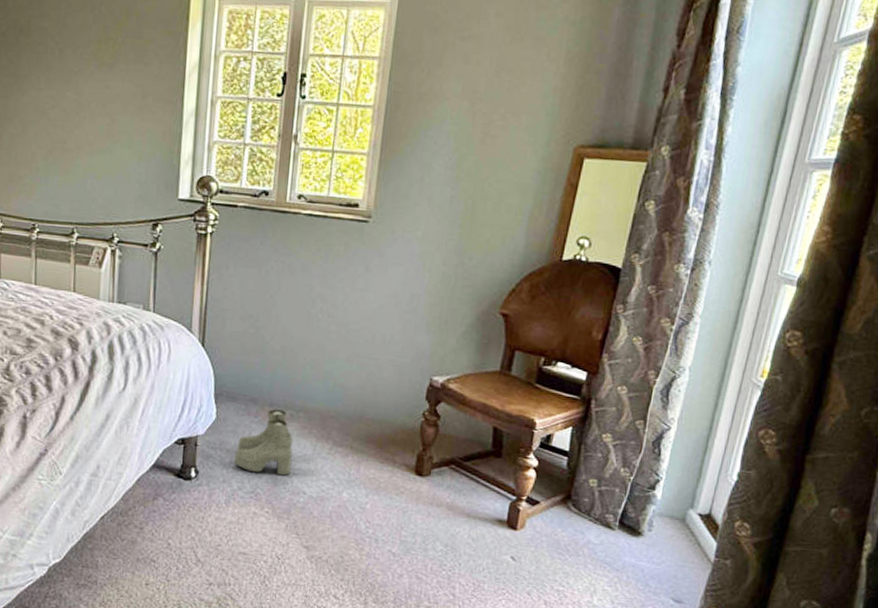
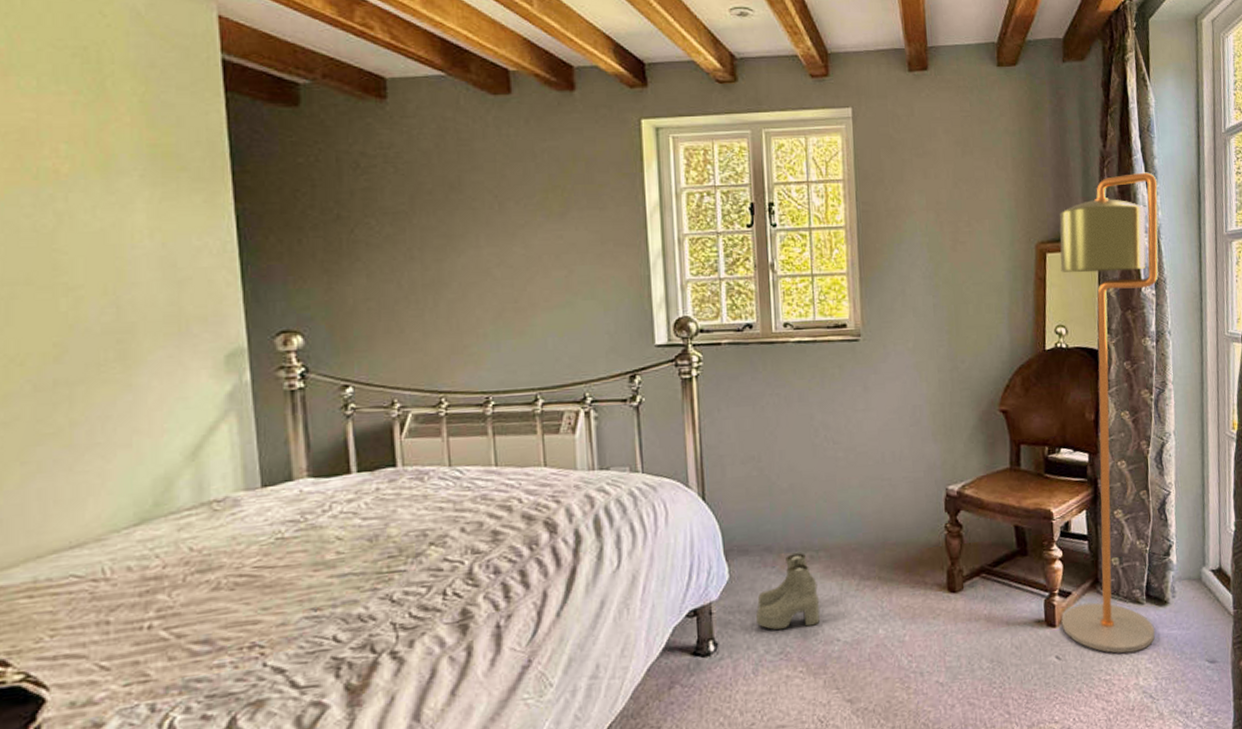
floor lamp: none [523,80,735,573] -> present [1059,172,1159,654]

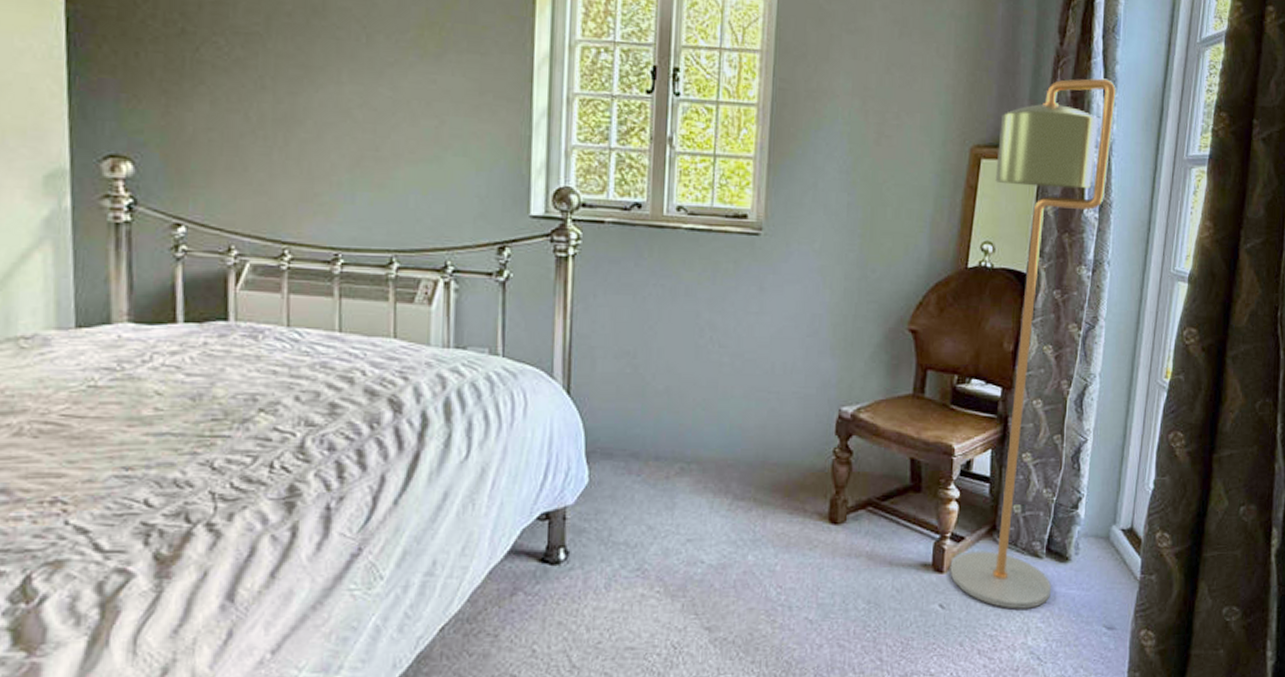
boots: present [755,553,820,631] -> none [613,463,686,545]

